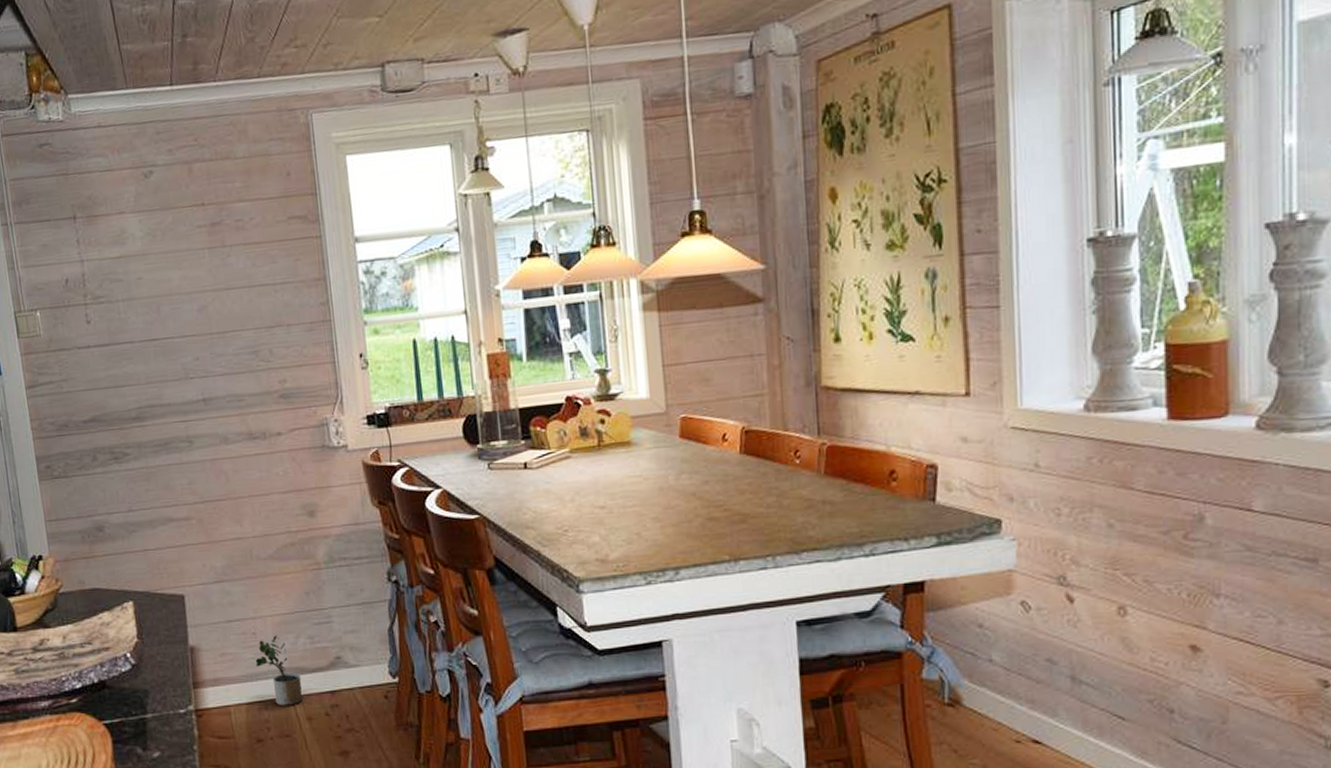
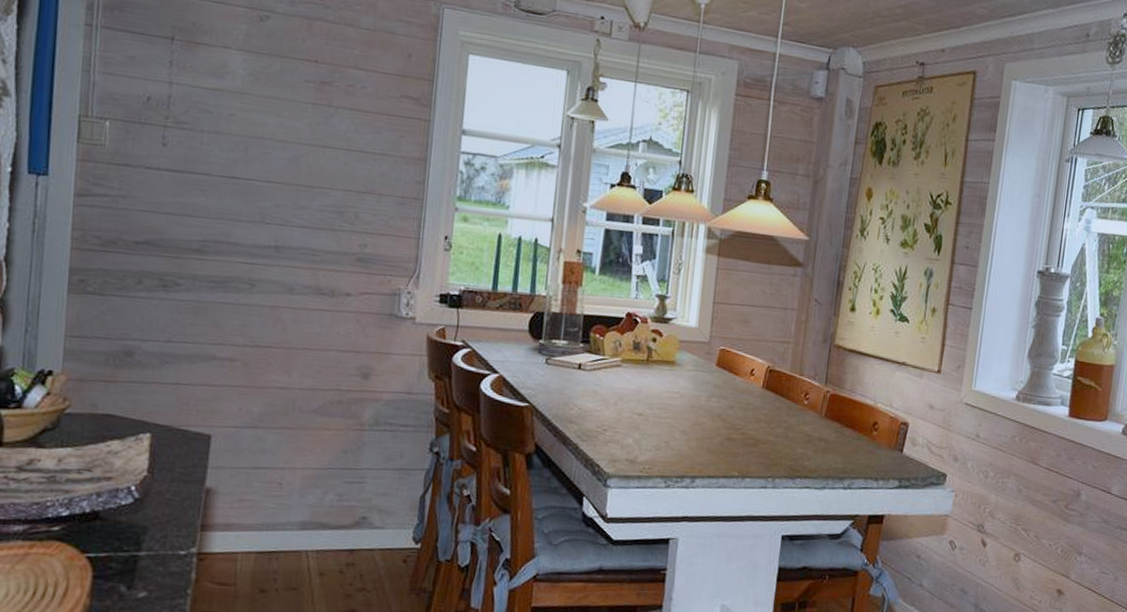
potted plant: present [255,635,304,706] -> none [275,488,322,560]

